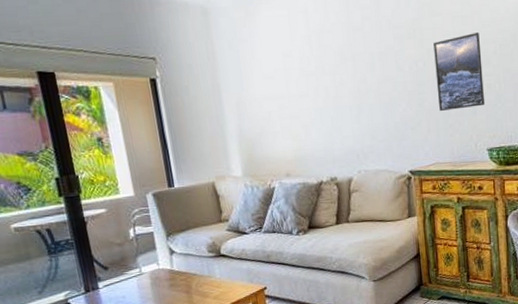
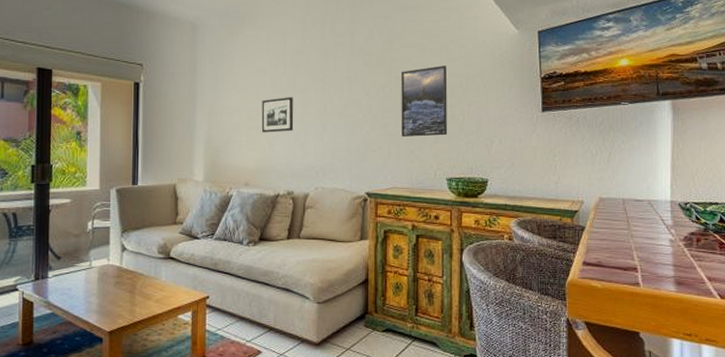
picture frame: none [291,80,329,120] -> present [261,97,294,133]

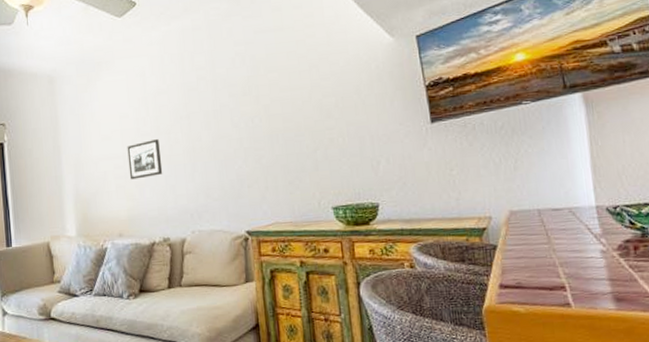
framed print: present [401,66,447,138] -> none [270,86,327,168]

